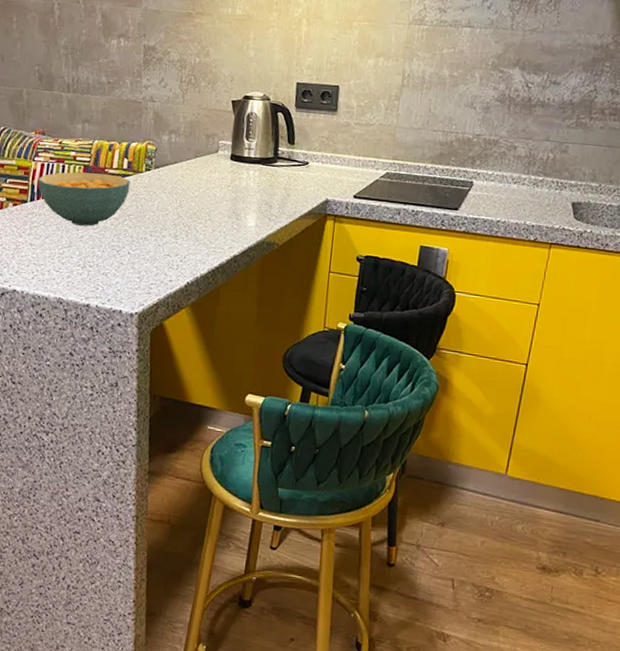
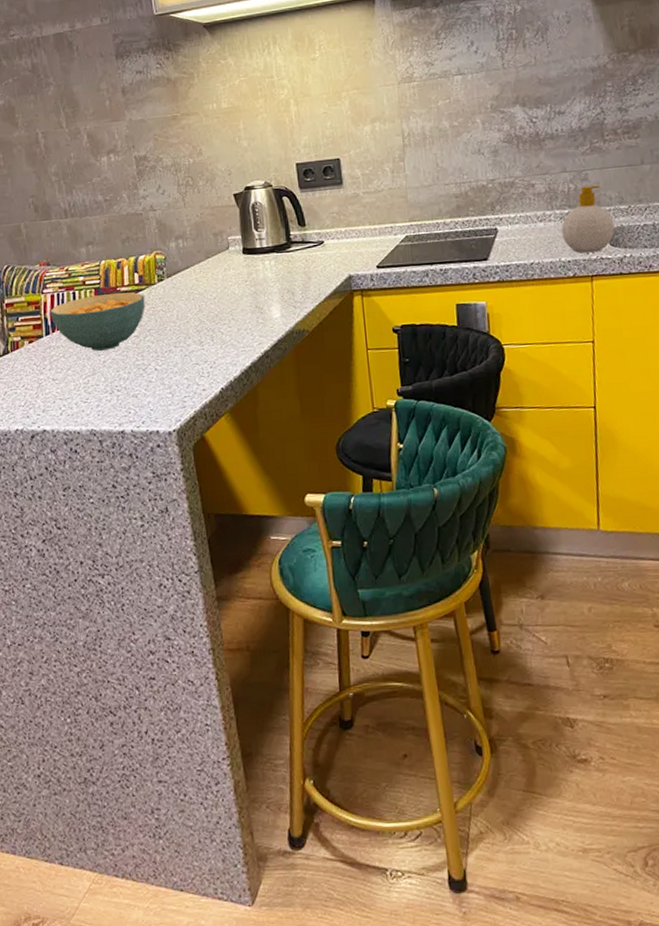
soap bottle: none [532,158,583,222] -> present [561,185,615,253]

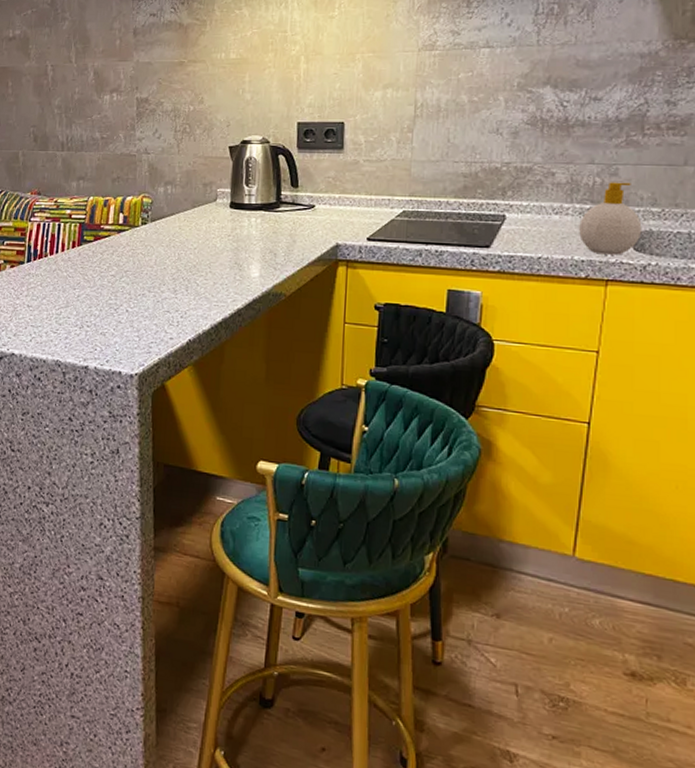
cereal bowl: present [50,292,145,351] -> none [34,229,127,285]

